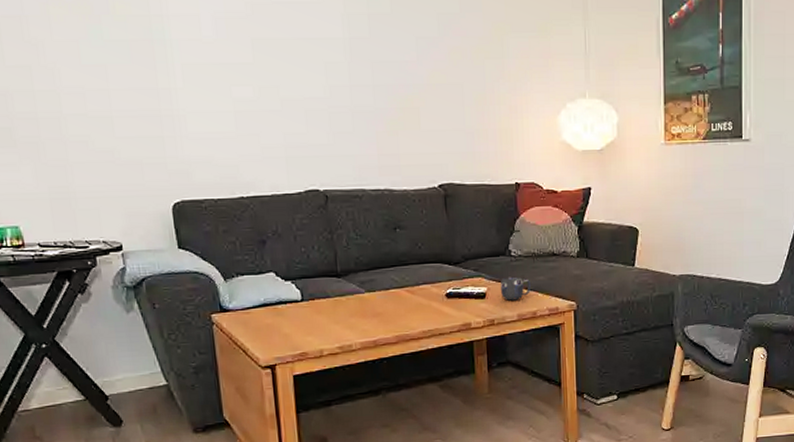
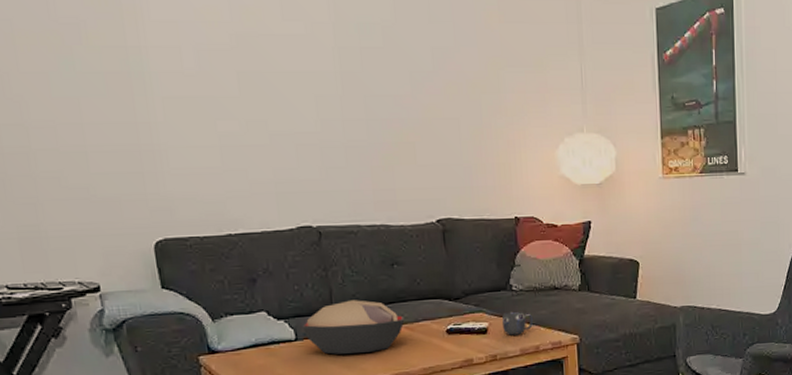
decorative bowl: none [308,262,406,316] -> present [302,300,405,355]

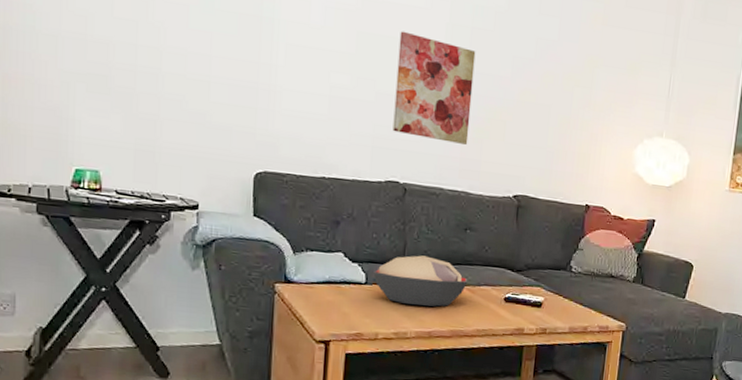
wall art: none [283,63,378,175] -> present [392,31,476,145]
mug: present [501,312,533,336] -> none [556,291,586,314]

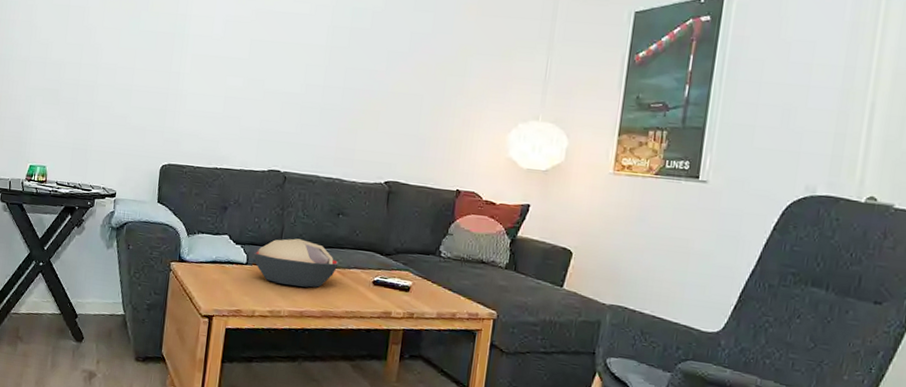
wall art: present [392,31,476,145] -> none [276,36,354,135]

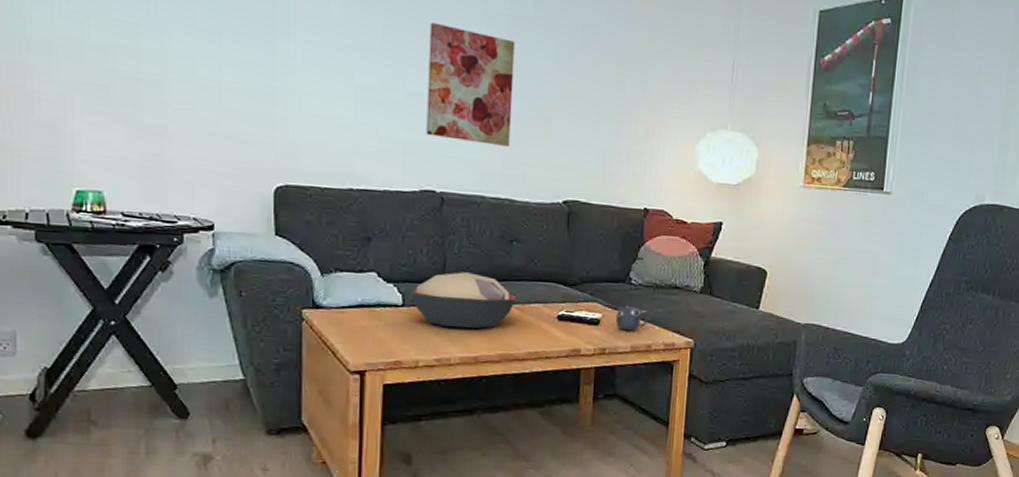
wall art: none [276,36,354,135] -> present [426,22,515,147]
mug: none [424,276,455,299] -> present [615,306,648,331]

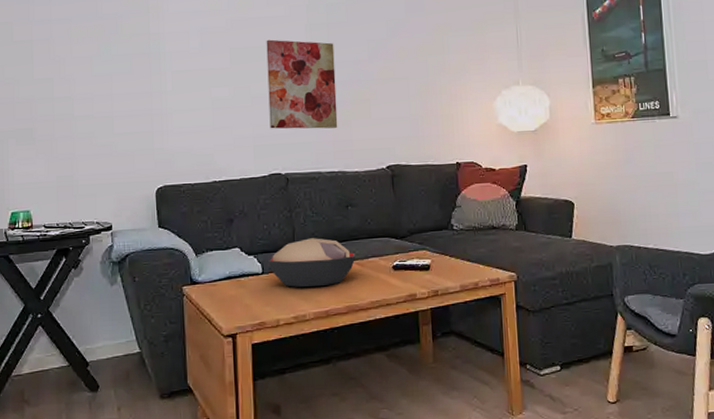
mug: present [615,306,648,331] -> none [443,250,472,272]

